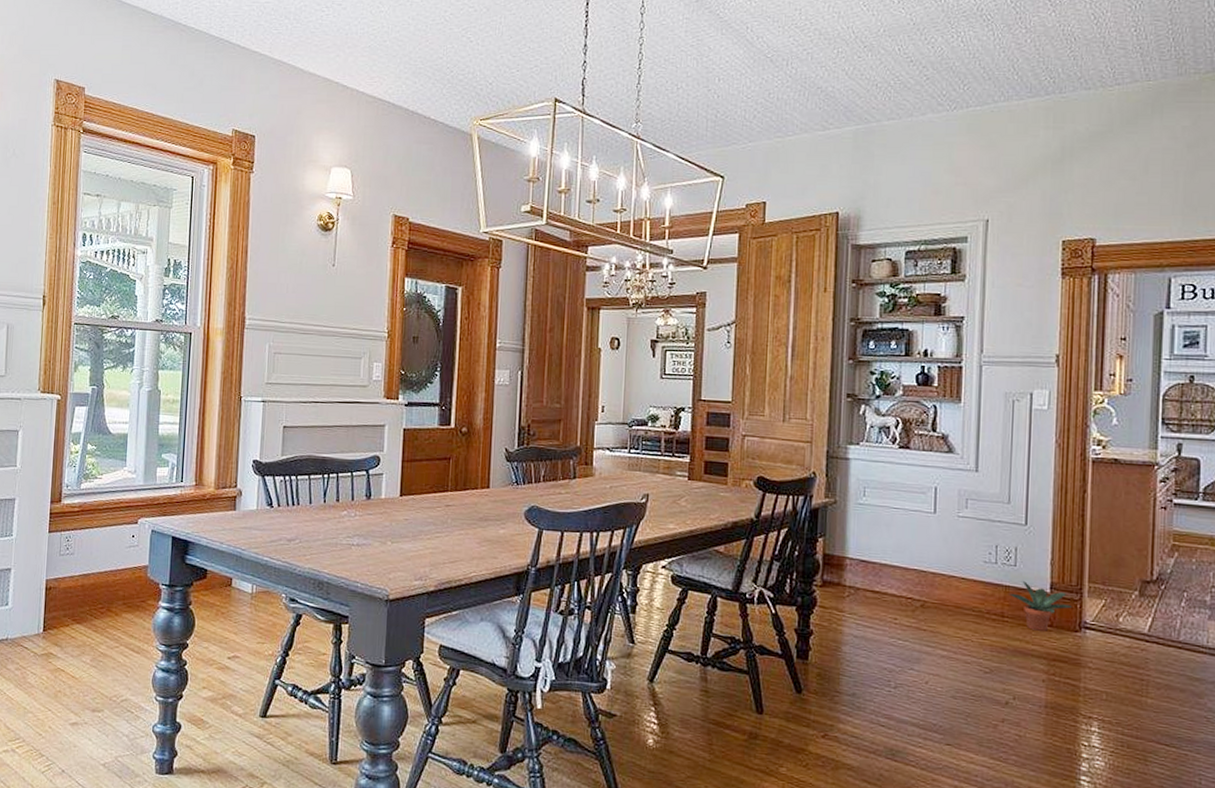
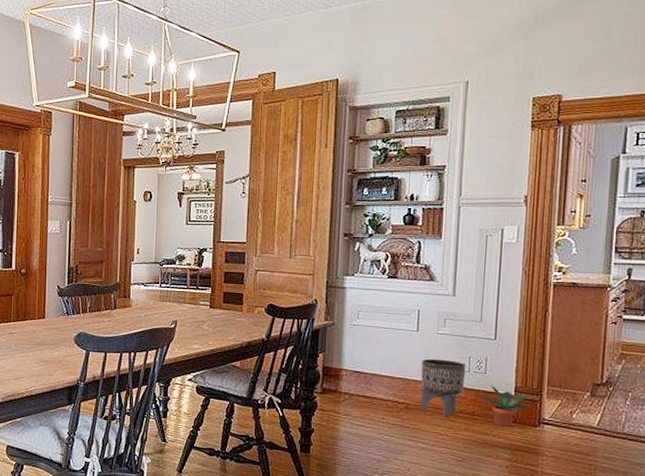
planter: none [939,546,993,620] -> present [420,358,466,418]

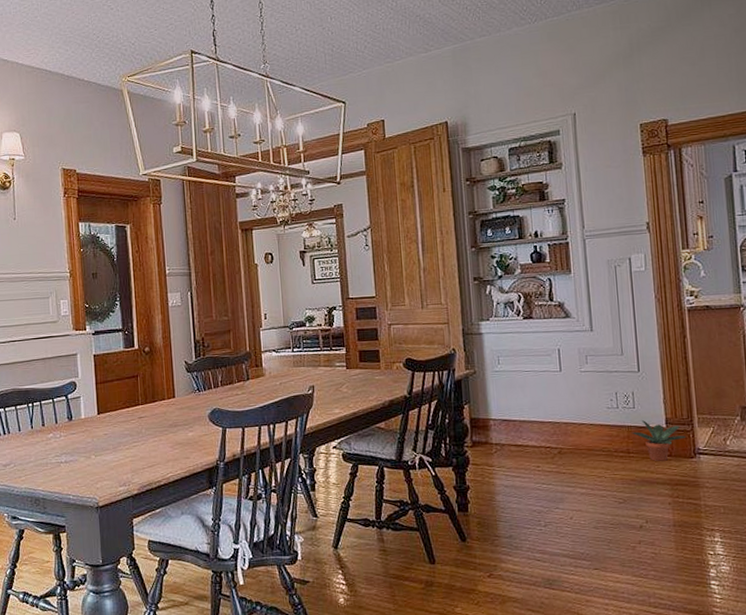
planter: present [420,358,466,418] -> none [568,397,615,459]

